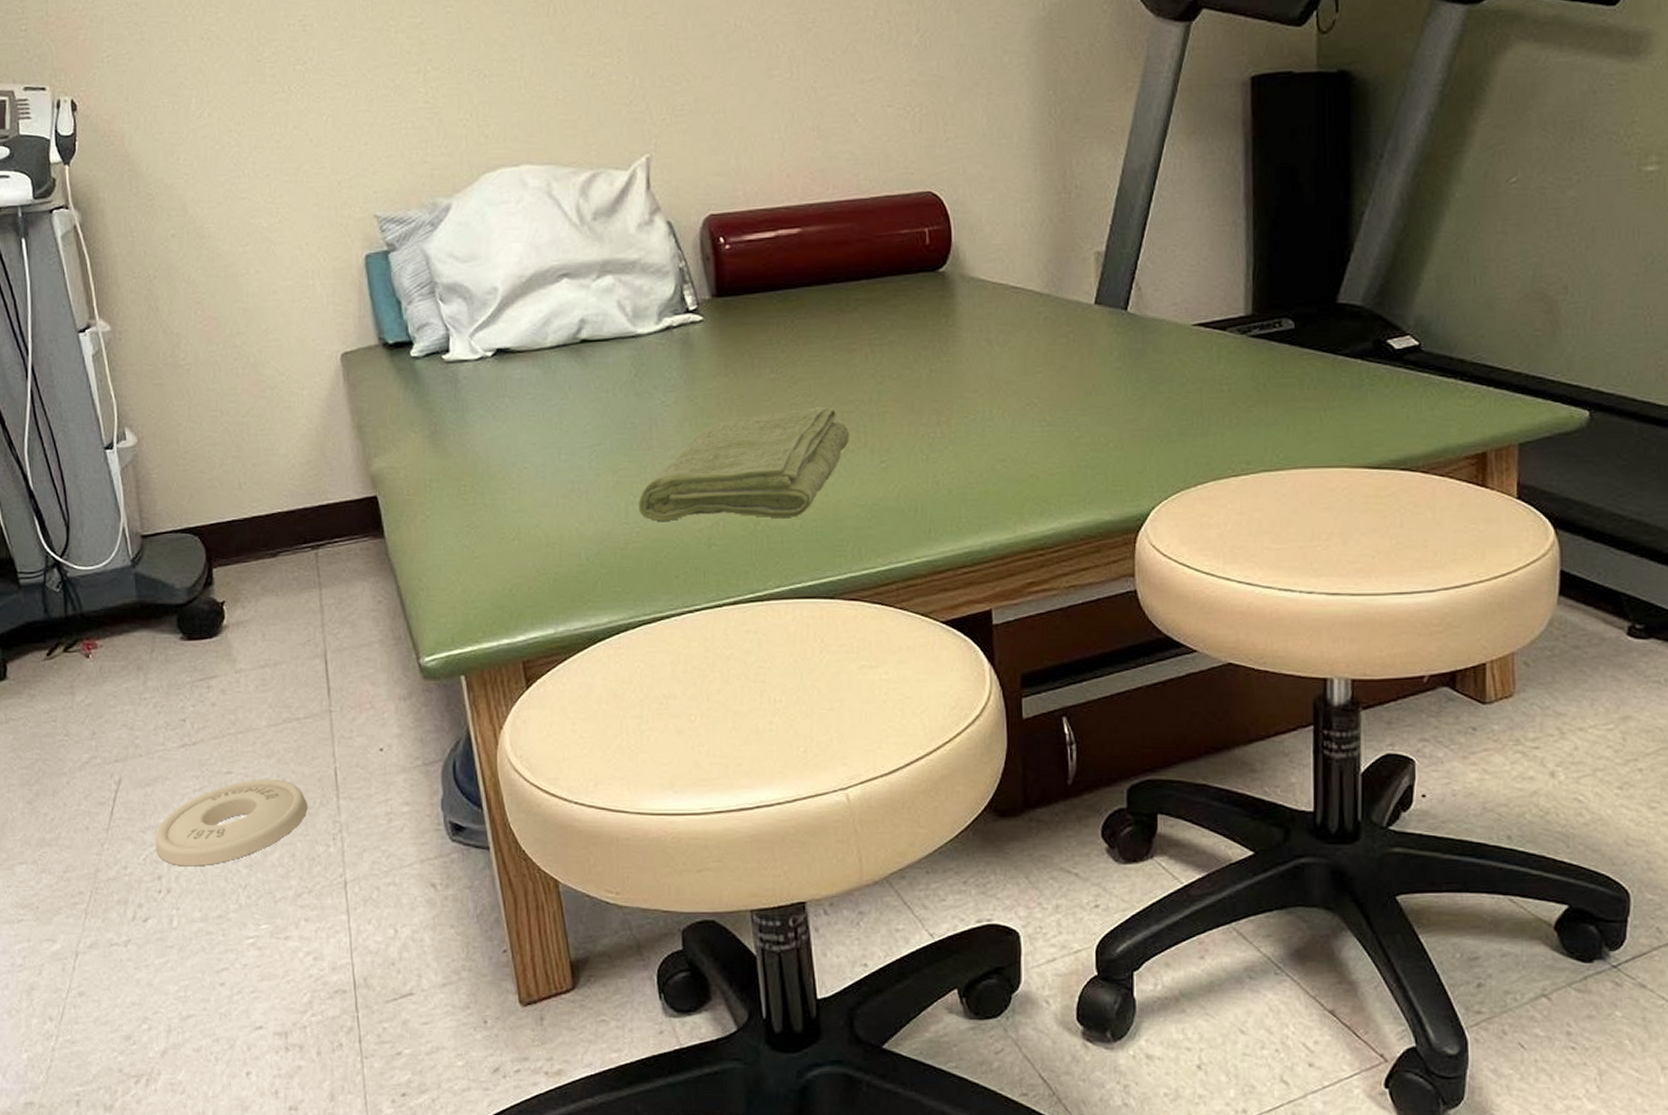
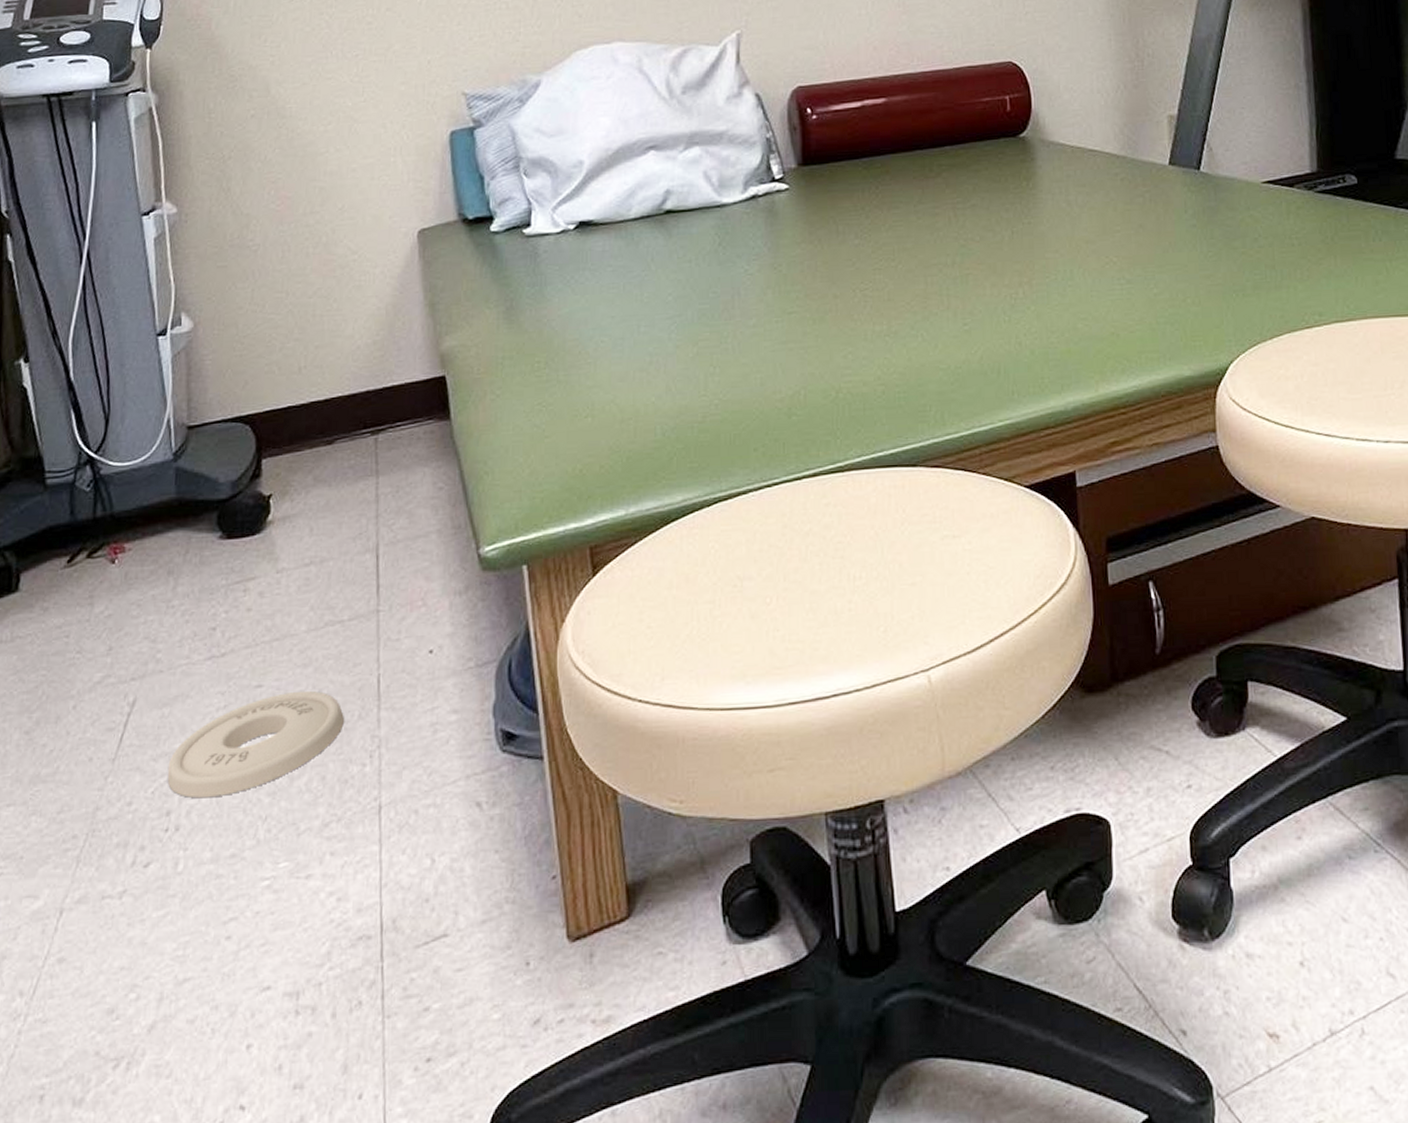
towel: present [638,407,850,522] -> none [717,271,933,393]

